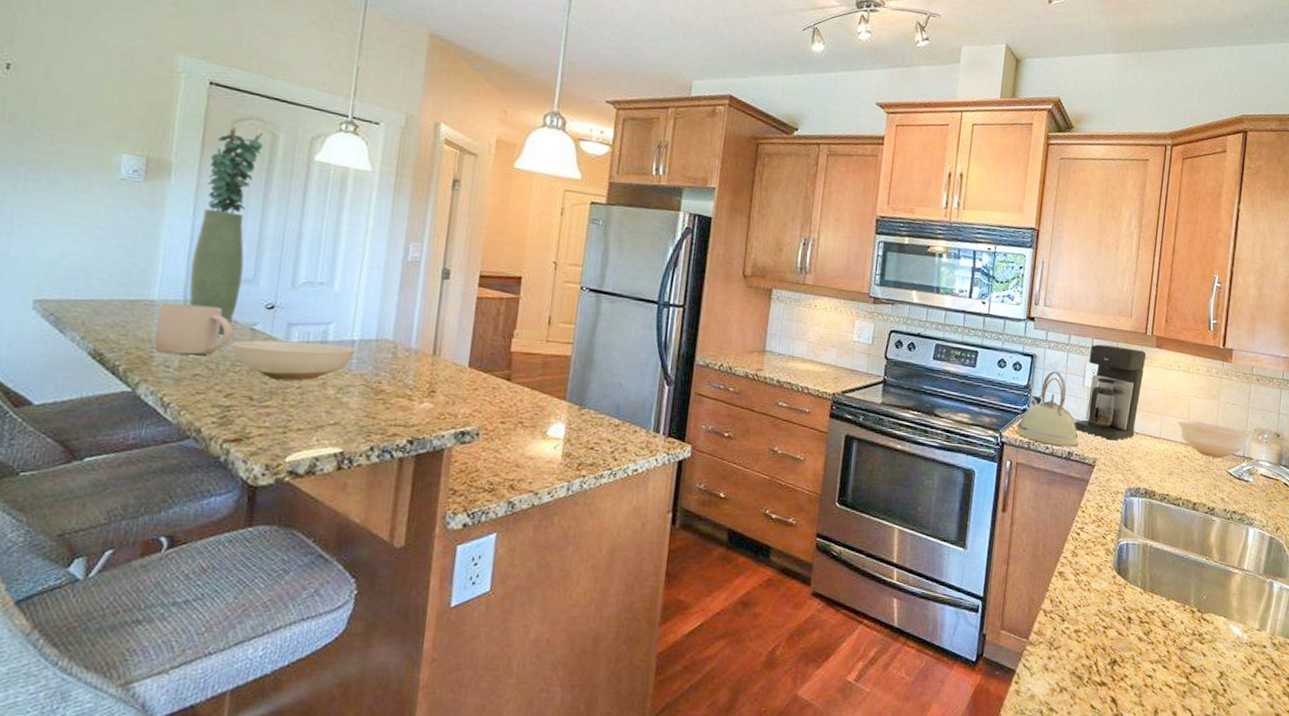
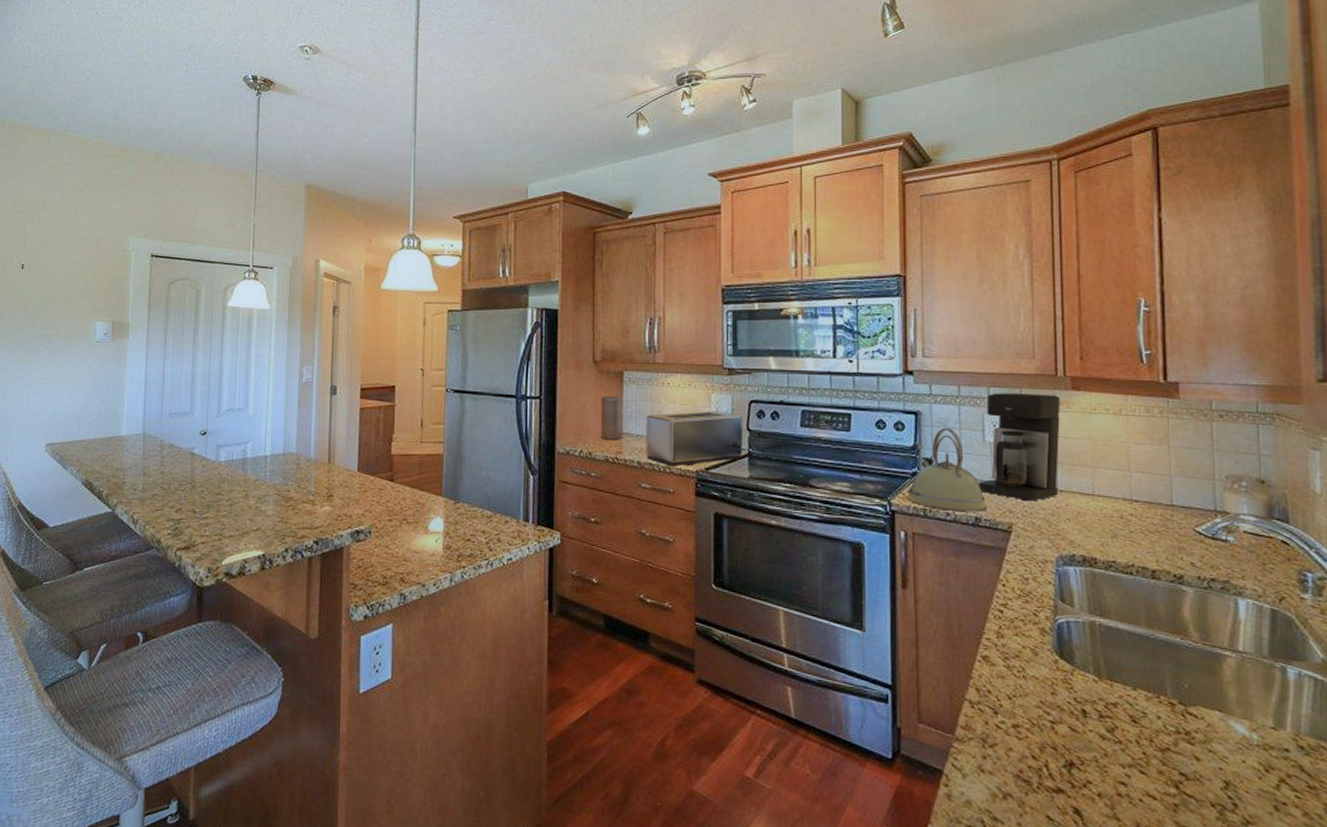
mug: present [155,303,234,355] -> none [125,436,179,479]
vase: present [189,127,263,336] -> none [146,288,190,461]
bowl: present [232,340,356,381] -> none [178,460,268,494]
canister: none [742,311,768,357] -> present [600,395,622,440]
toaster: none [786,334,883,388] -> present [646,410,743,467]
bowl: present [1177,420,1250,459] -> none [1115,472,1220,515]

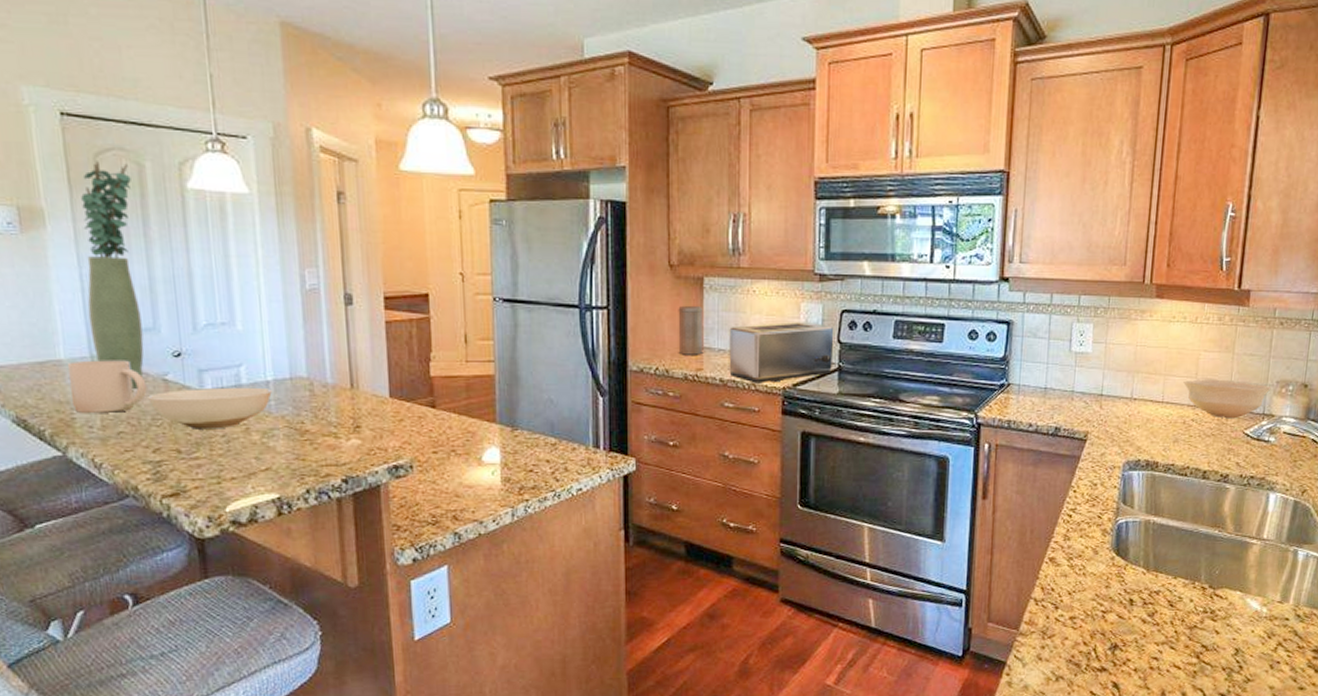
mug: none [125,436,179,479] -> present [66,360,148,414]
vase: none [146,288,190,461] -> present [81,161,144,390]
bowl: none [178,460,268,494] -> present [148,387,272,429]
kettle: present [906,427,987,513] -> none [992,337,1067,423]
coffee maker: present [978,393,1061,501] -> none [1060,301,1145,410]
bowl: none [1115,472,1220,515] -> present [1183,379,1271,419]

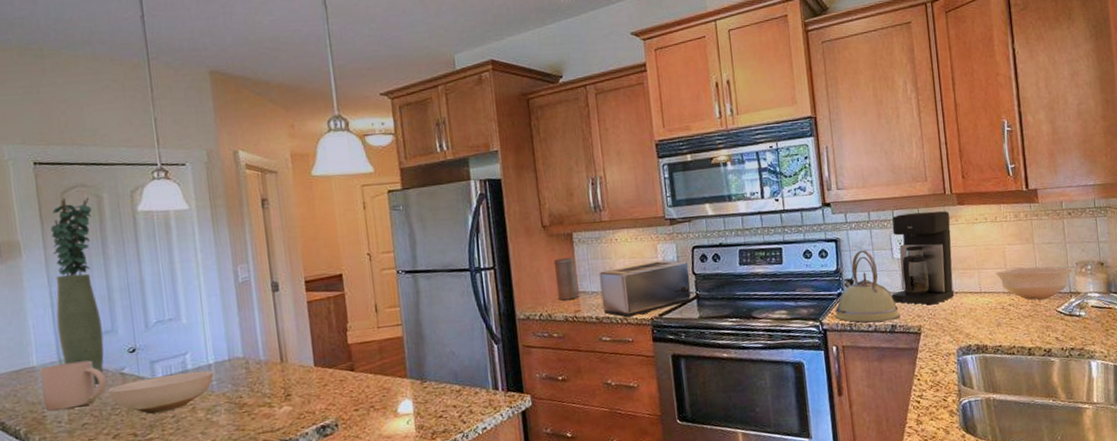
kettle: none [992,337,1067,423] -> present [834,250,900,323]
coffee maker: none [1060,301,1145,410] -> present [891,211,955,305]

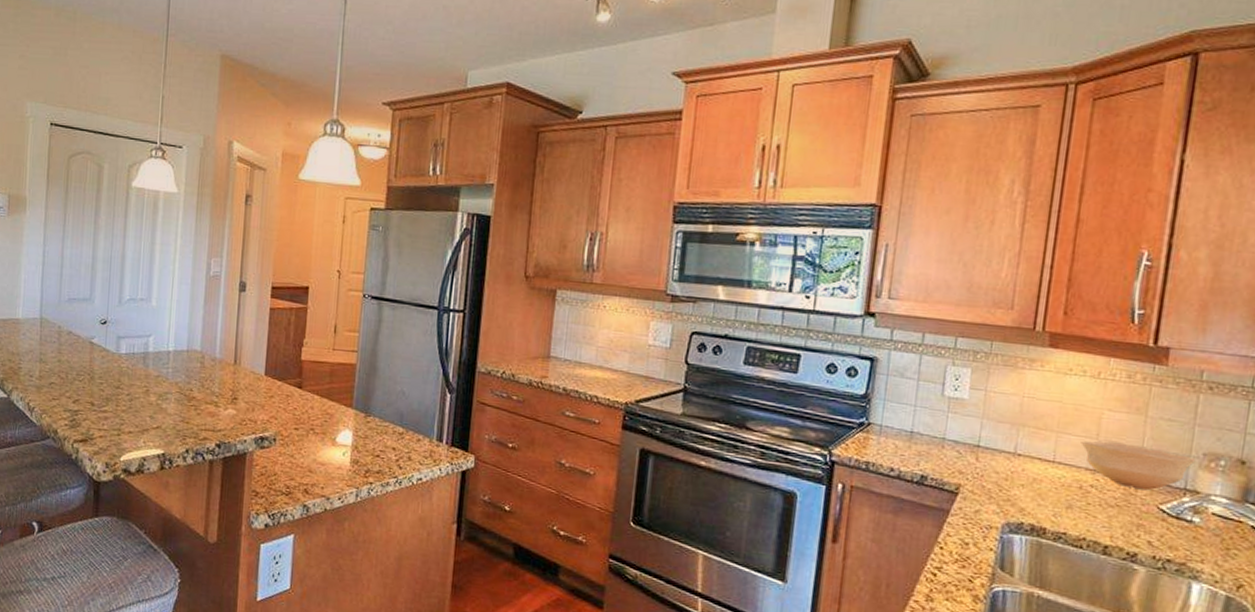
mug: present [39,360,108,412] -> none [21,321,77,366]
vase: present [51,197,104,386] -> none [43,162,92,349]
bowl: present [108,370,214,414] -> none [76,352,171,389]
canister: present [553,257,578,301] -> none [525,314,553,363]
toaster: present [599,259,691,318] -> none [573,338,683,397]
kettle: present [834,250,900,323] -> none [849,377,936,470]
coffee maker: present [891,211,955,305] -> none [929,344,1035,463]

